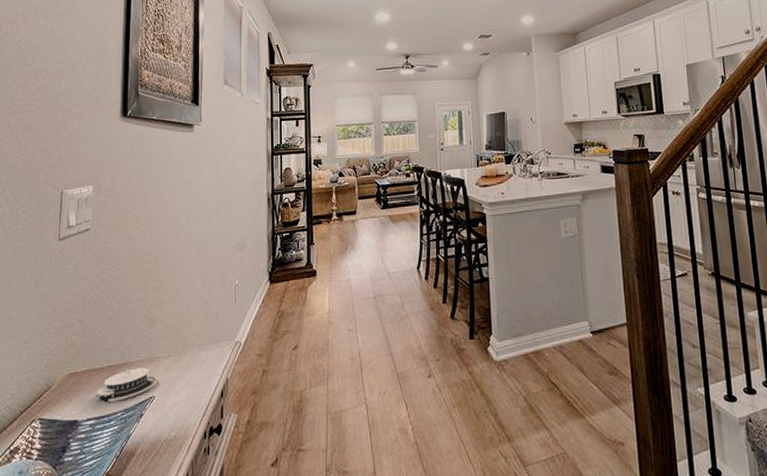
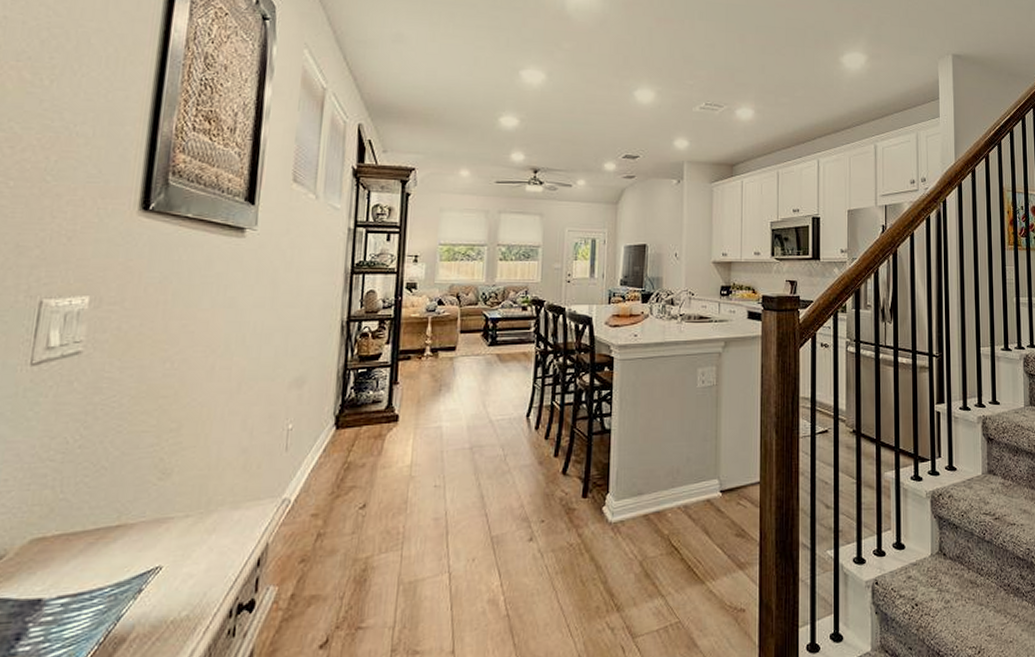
architectural model: present [96,367,158,403] -> none [73,530,168,575]

